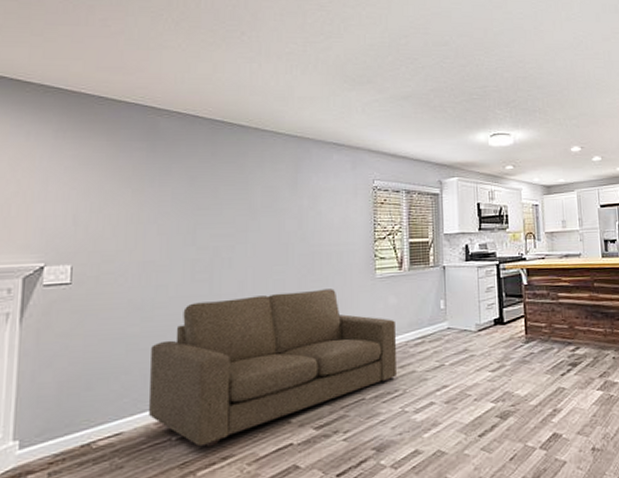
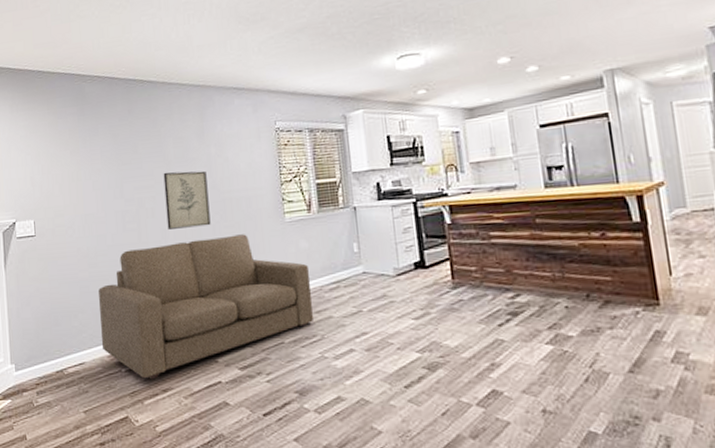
wall art: none [246,221,296,282] -> present [163,171,211,230]

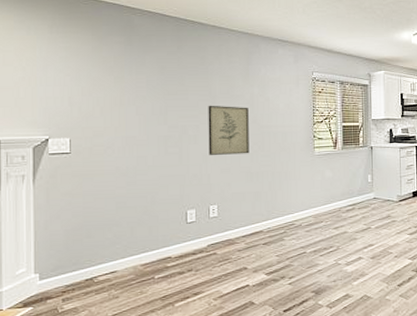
sofa: present [99,234,313,380] -> none [135,163,331,285]

